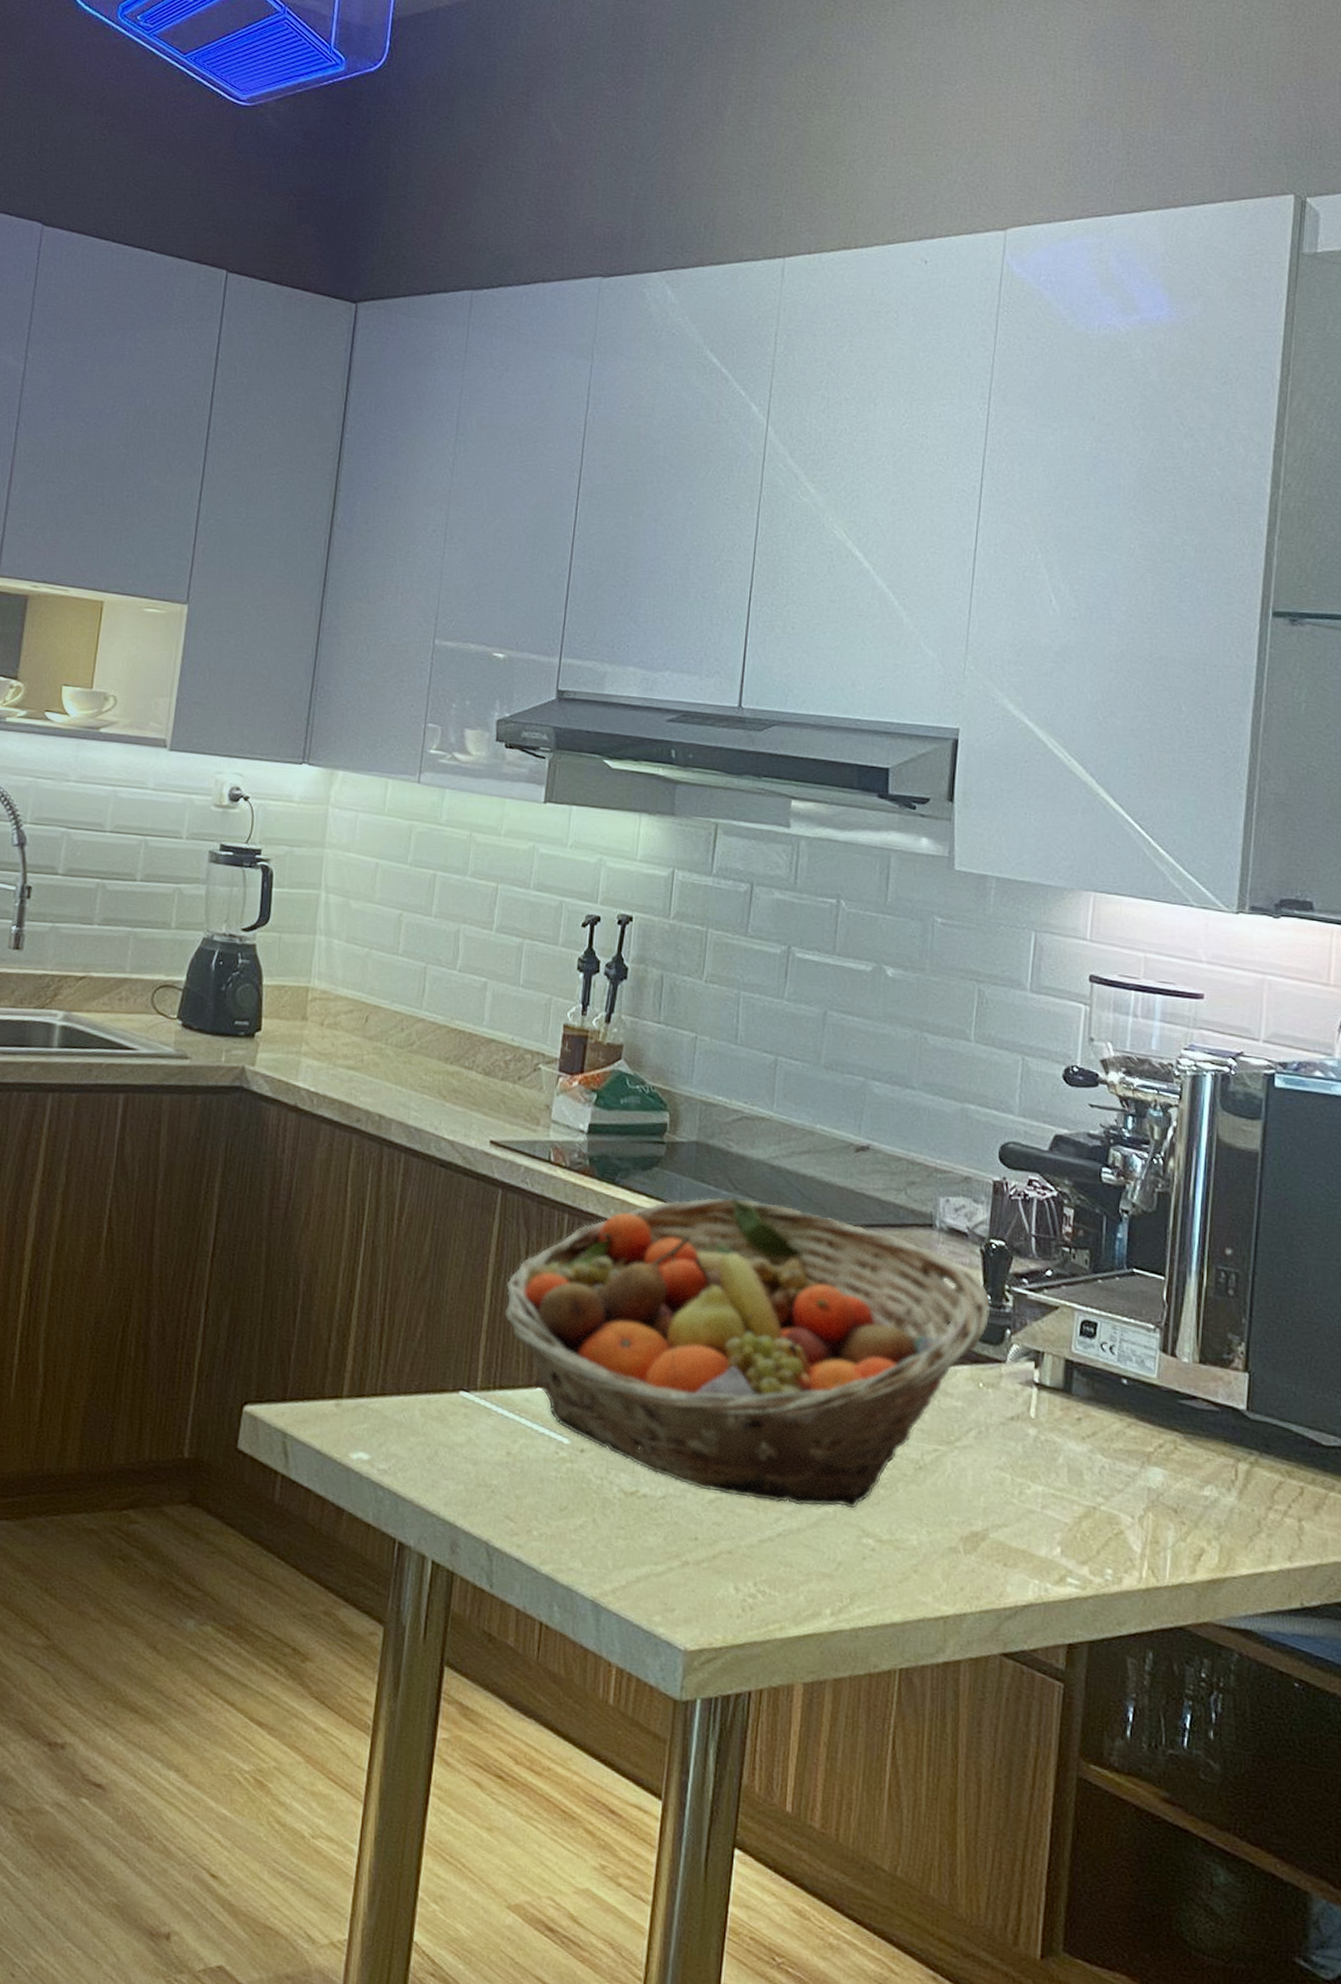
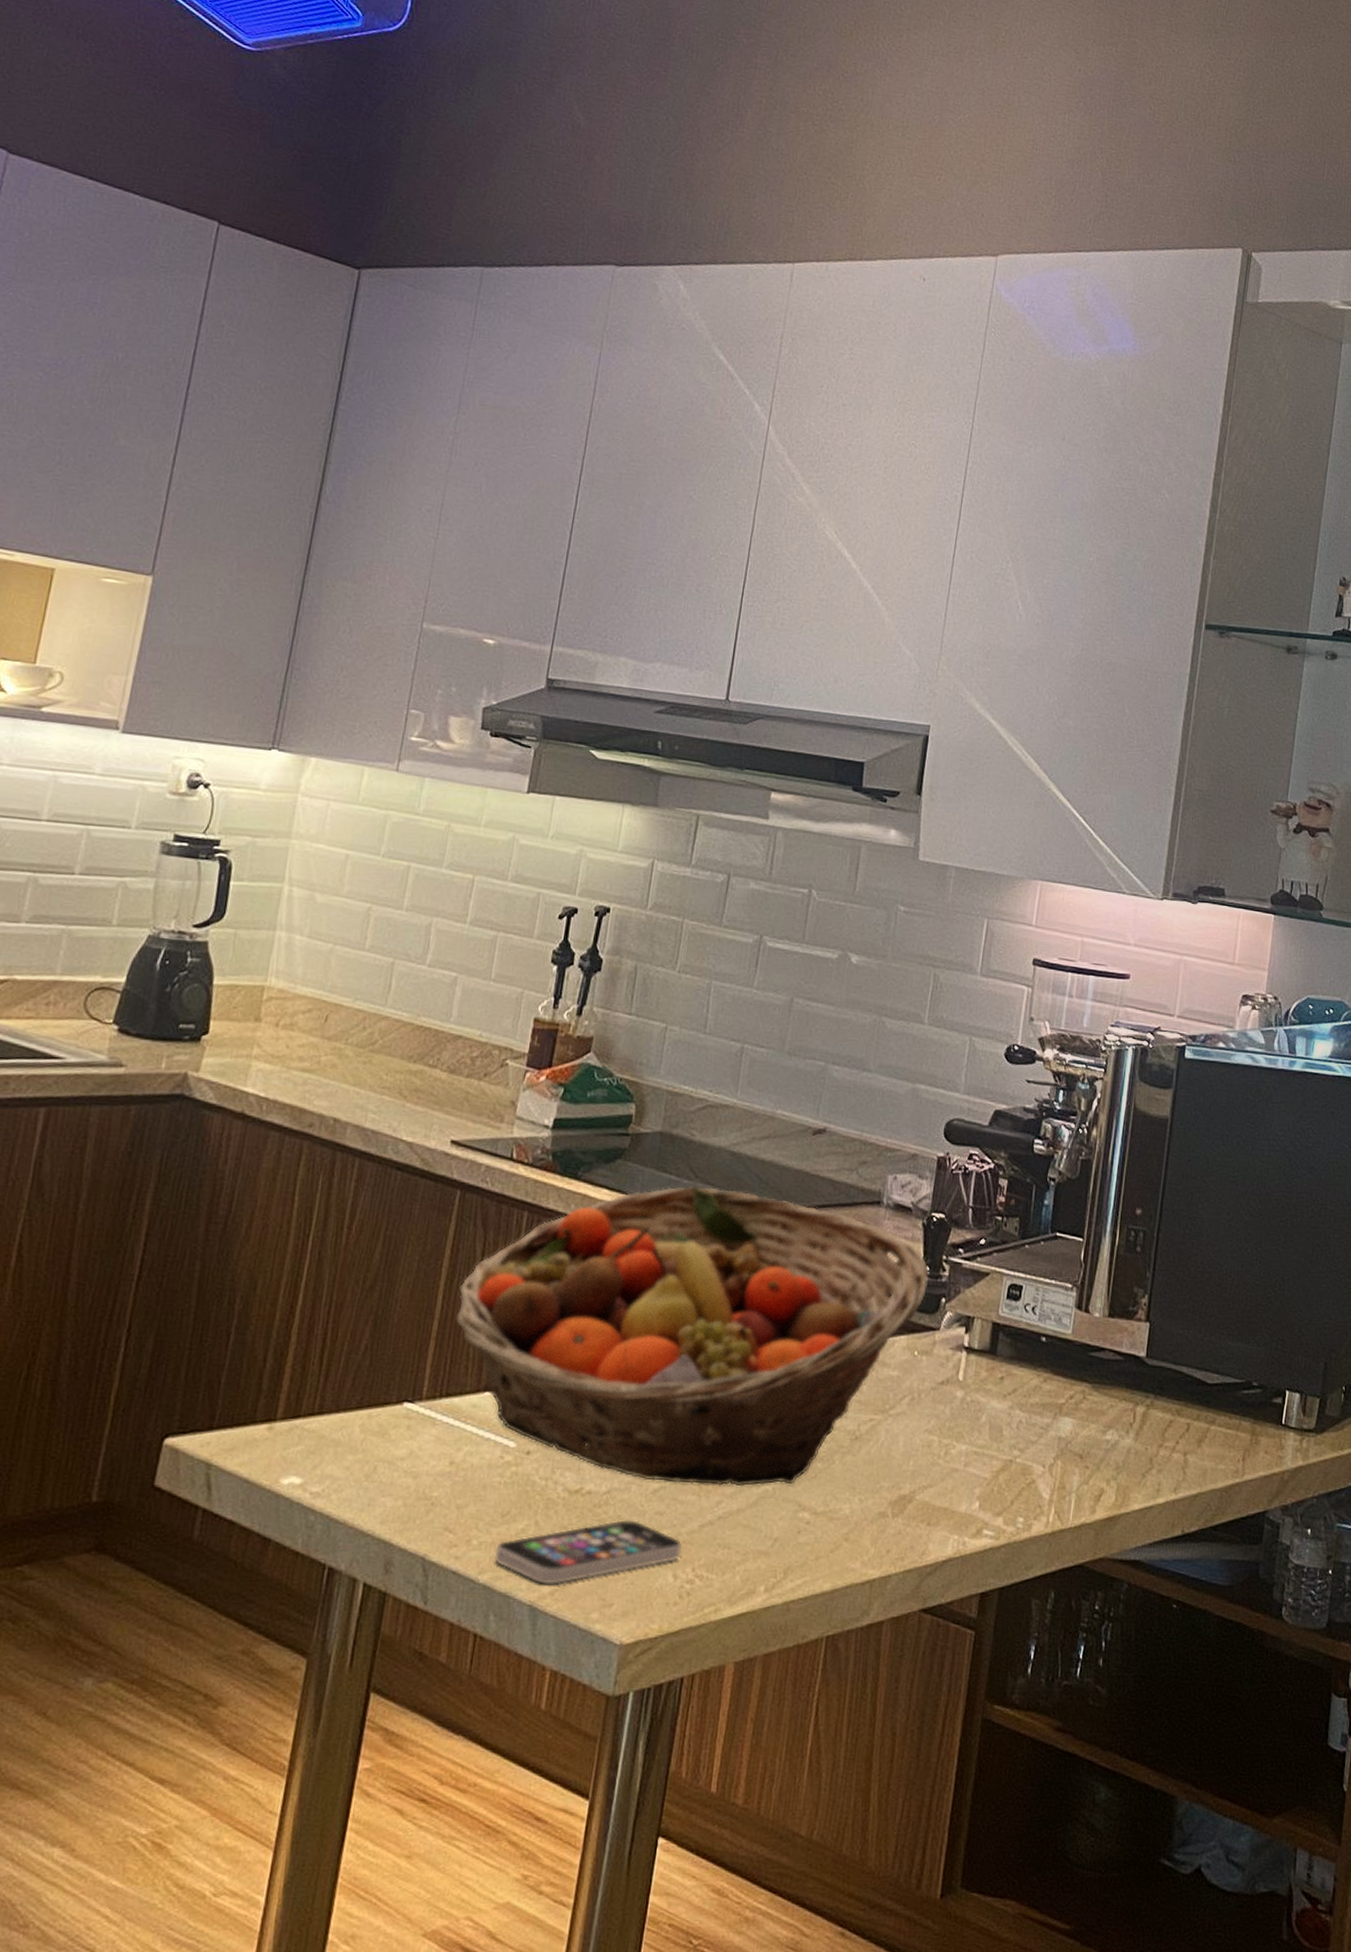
smartphone: none [555,1526,743,1584] -> present [494,1520,683,1585]

